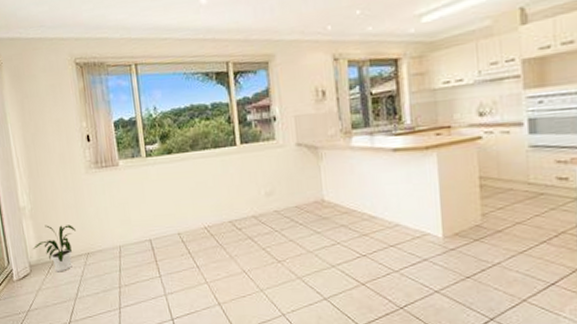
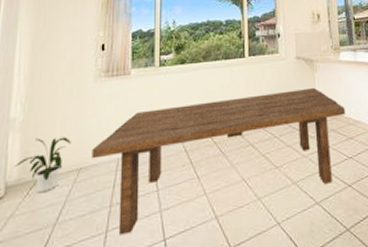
dining table: none [95,178,359,312] -> present [91,87,346,235]

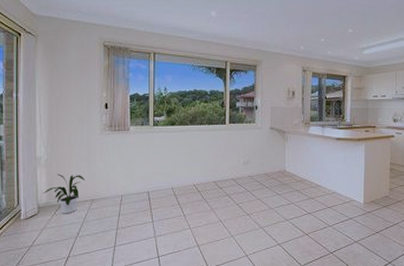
dining table: present [91,87,346,235] -> none [101,154,309,250]

